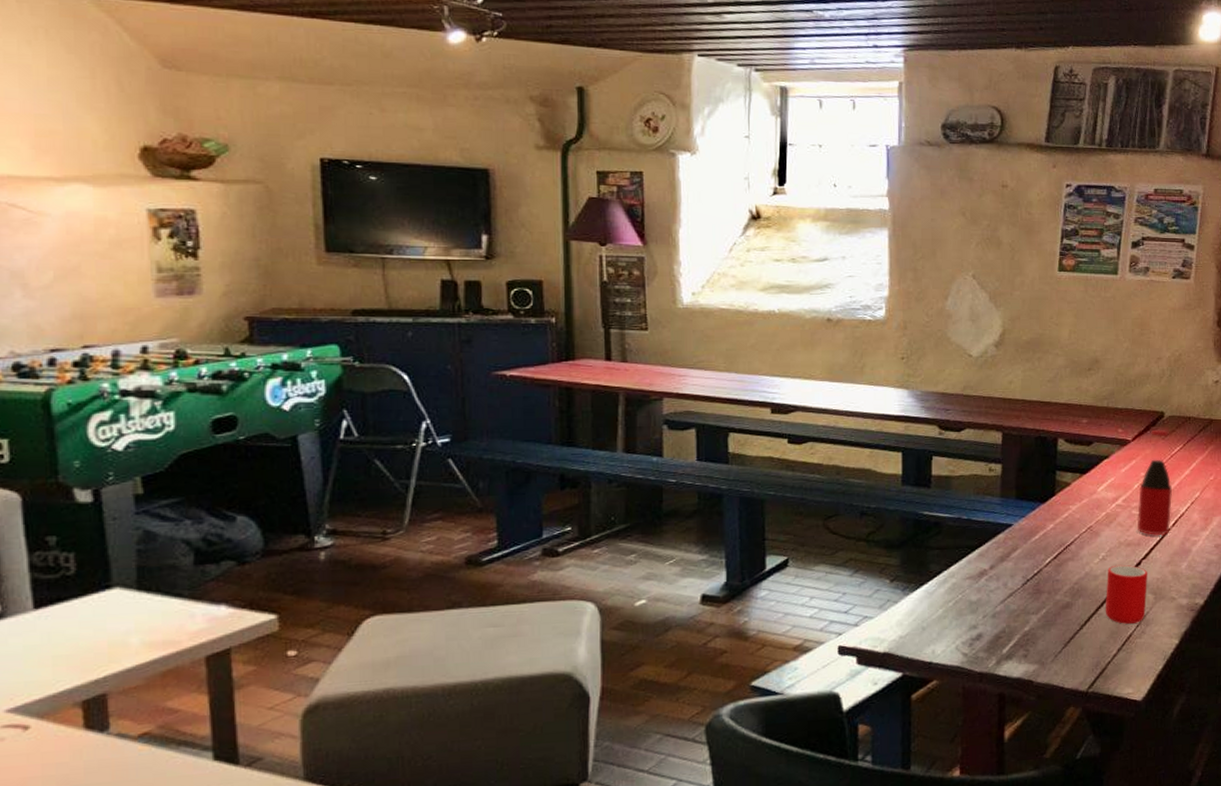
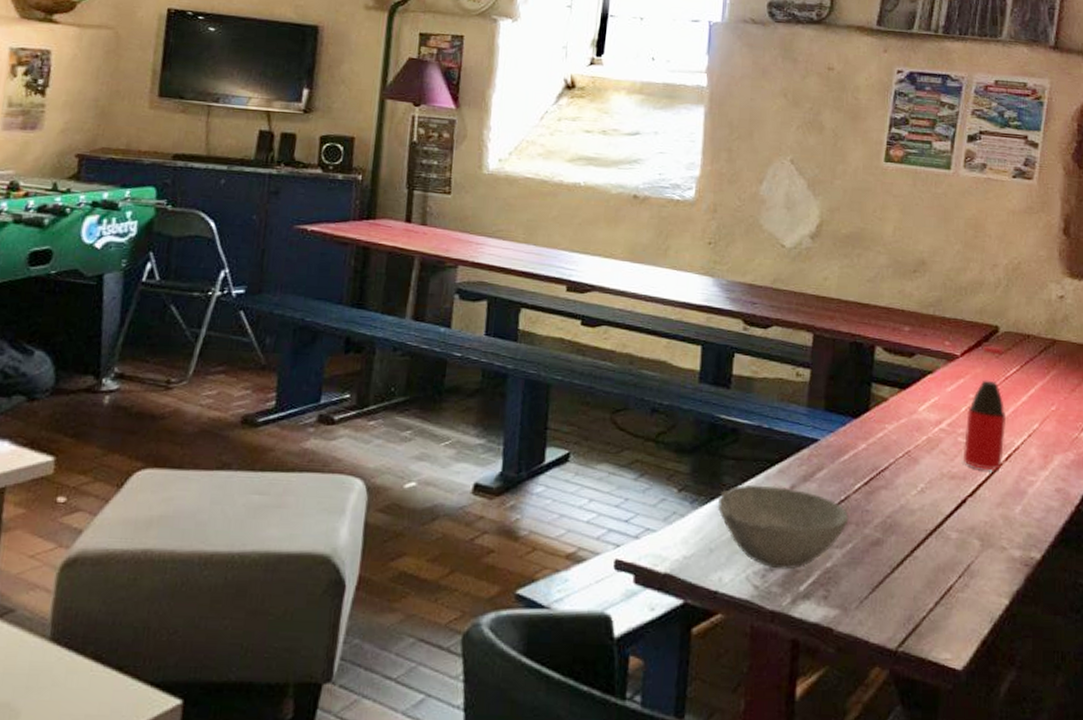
bowl: none [926,568,1042,638] -> present [717,484,849,570]
cup: present [1105,564,1147,624] -> none [921,500,973,573]

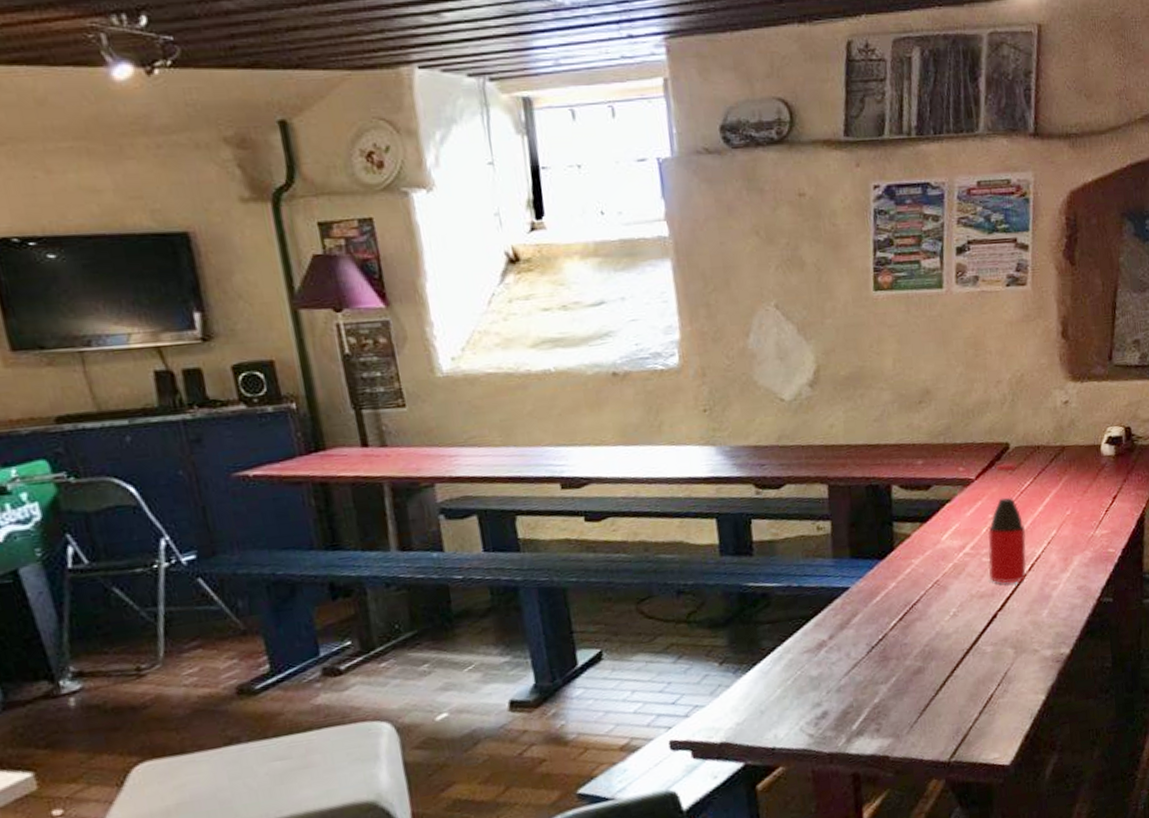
bowl: present [717,484,849,570] -> none [760,638,889,716]

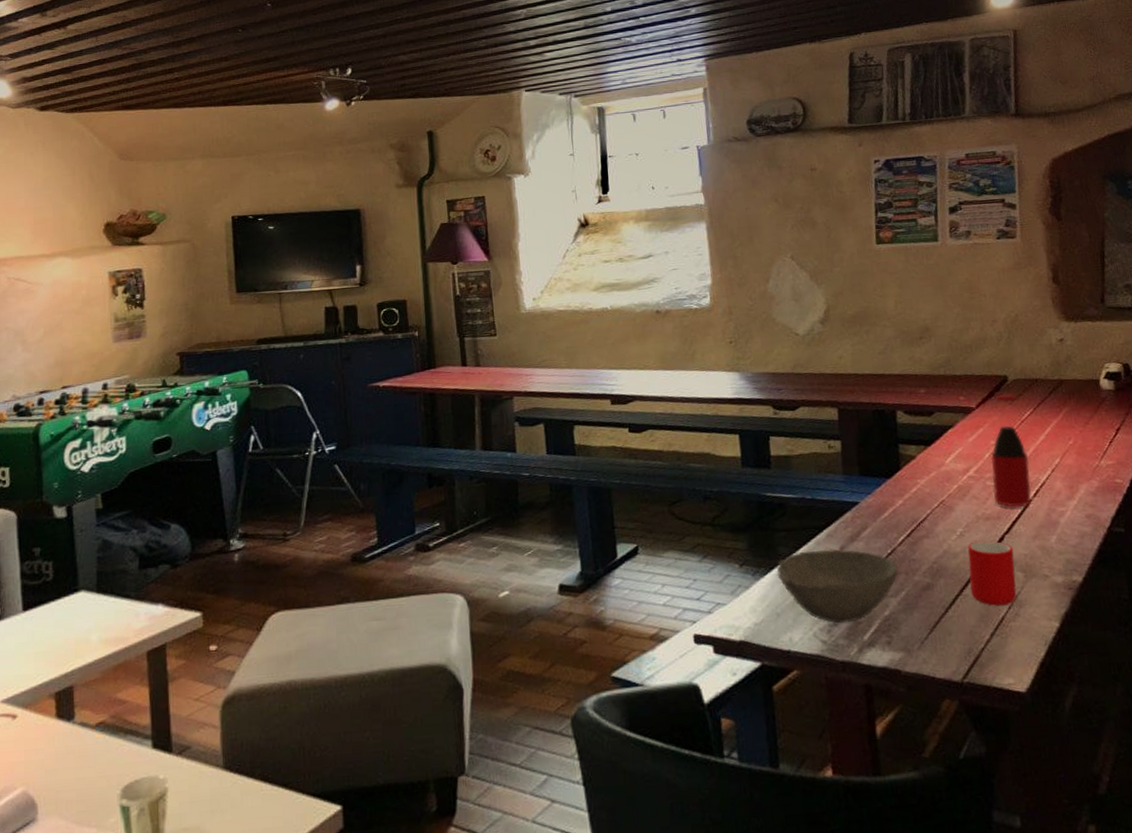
bowl: none [760,638,889,716] -> present [777,549,898,624]
cup: none [960,619,1006,685] -> present [967,540,1017,606]

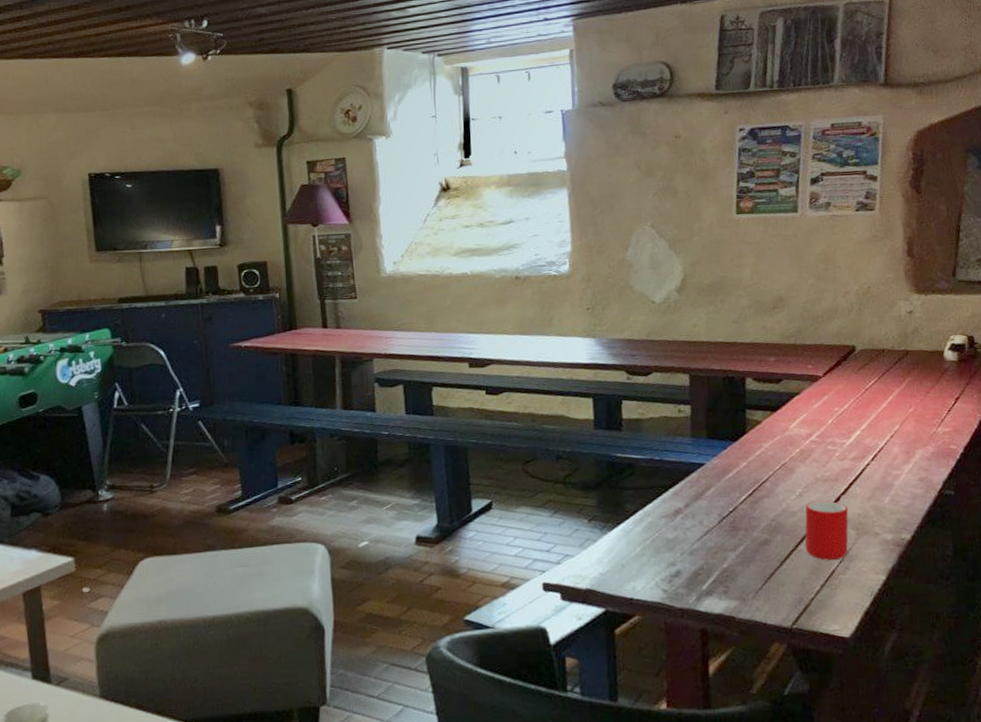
bowl: present [777,549,898,624] -> none [623,506,739,575]
bottle: present [991,394,1032,508] -> none [833,363,870,471]

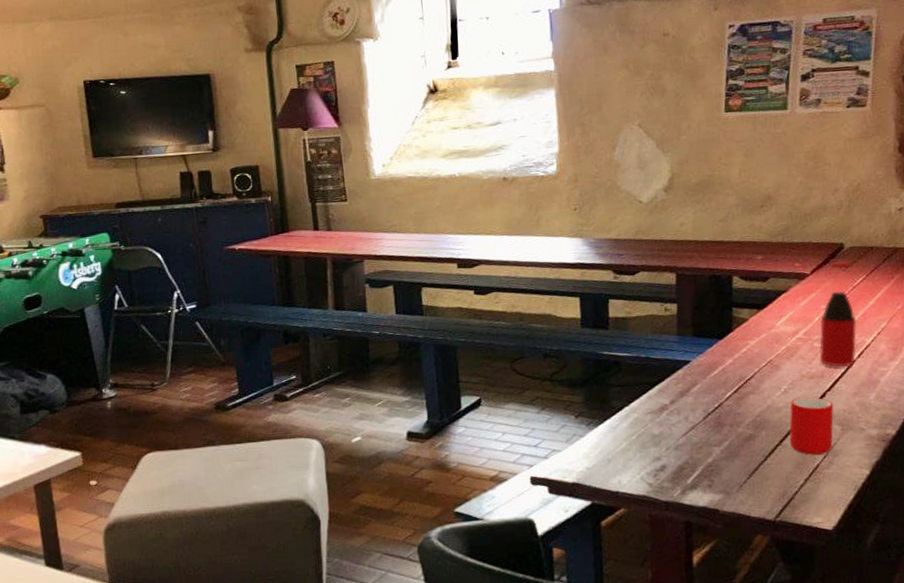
bottle: none [833,363,870,471] -> present [819,261,857,368]

